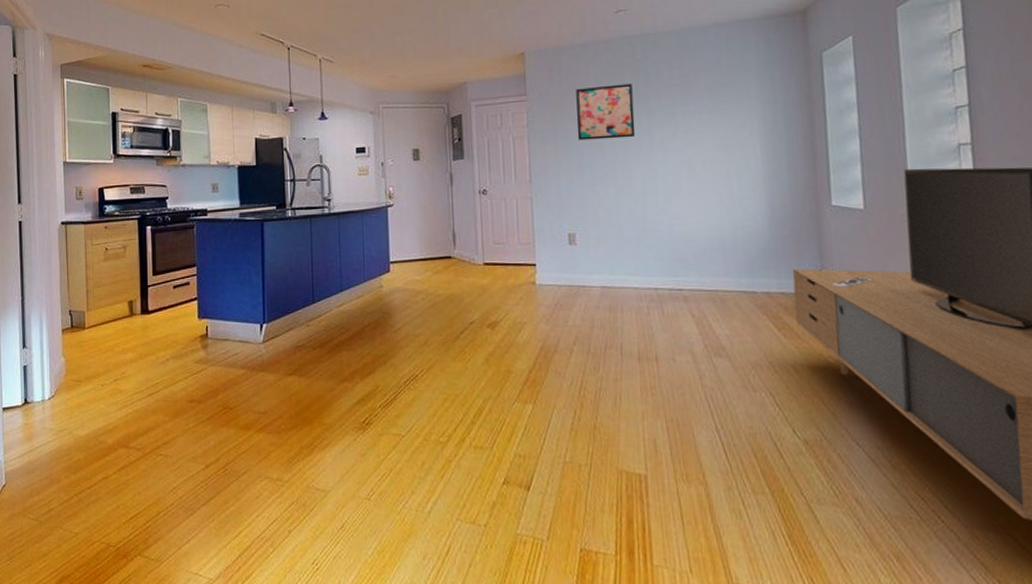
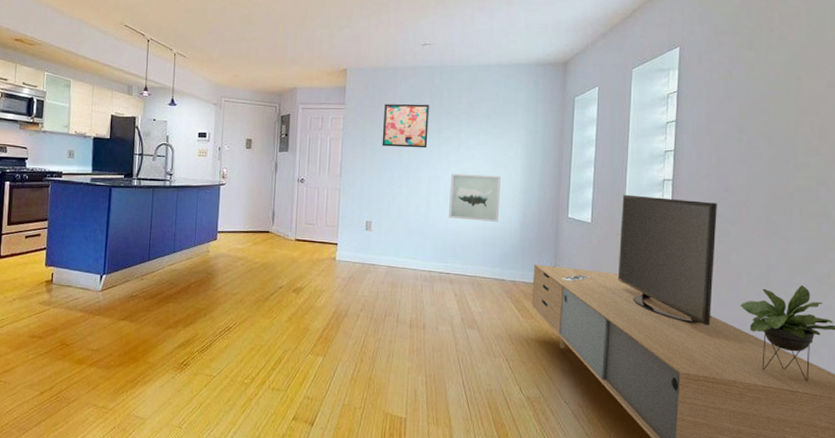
wall art: none [669,162,739,221] -> present [449,173,502,222]

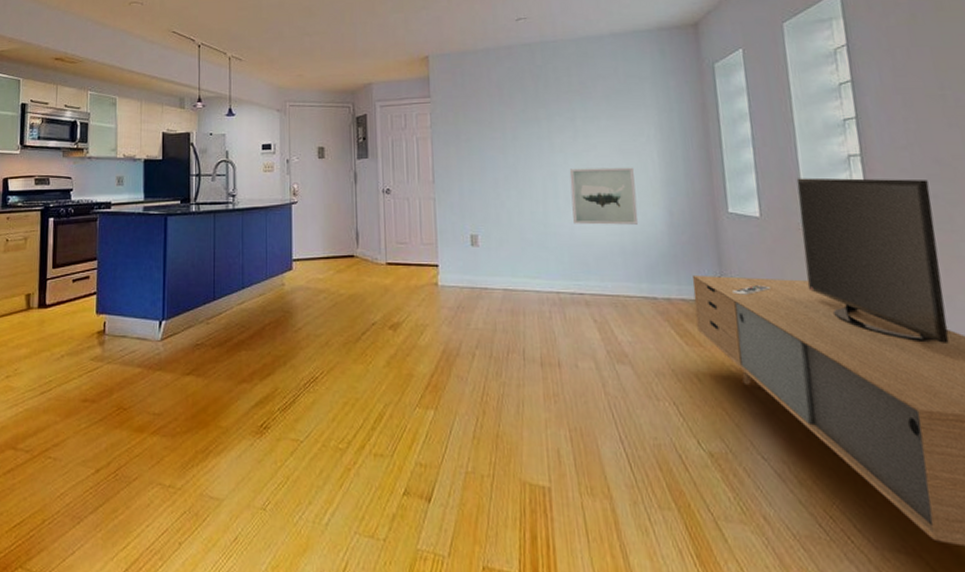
wall art: present [382,103,429,149] -> none [478,88,537,143]

